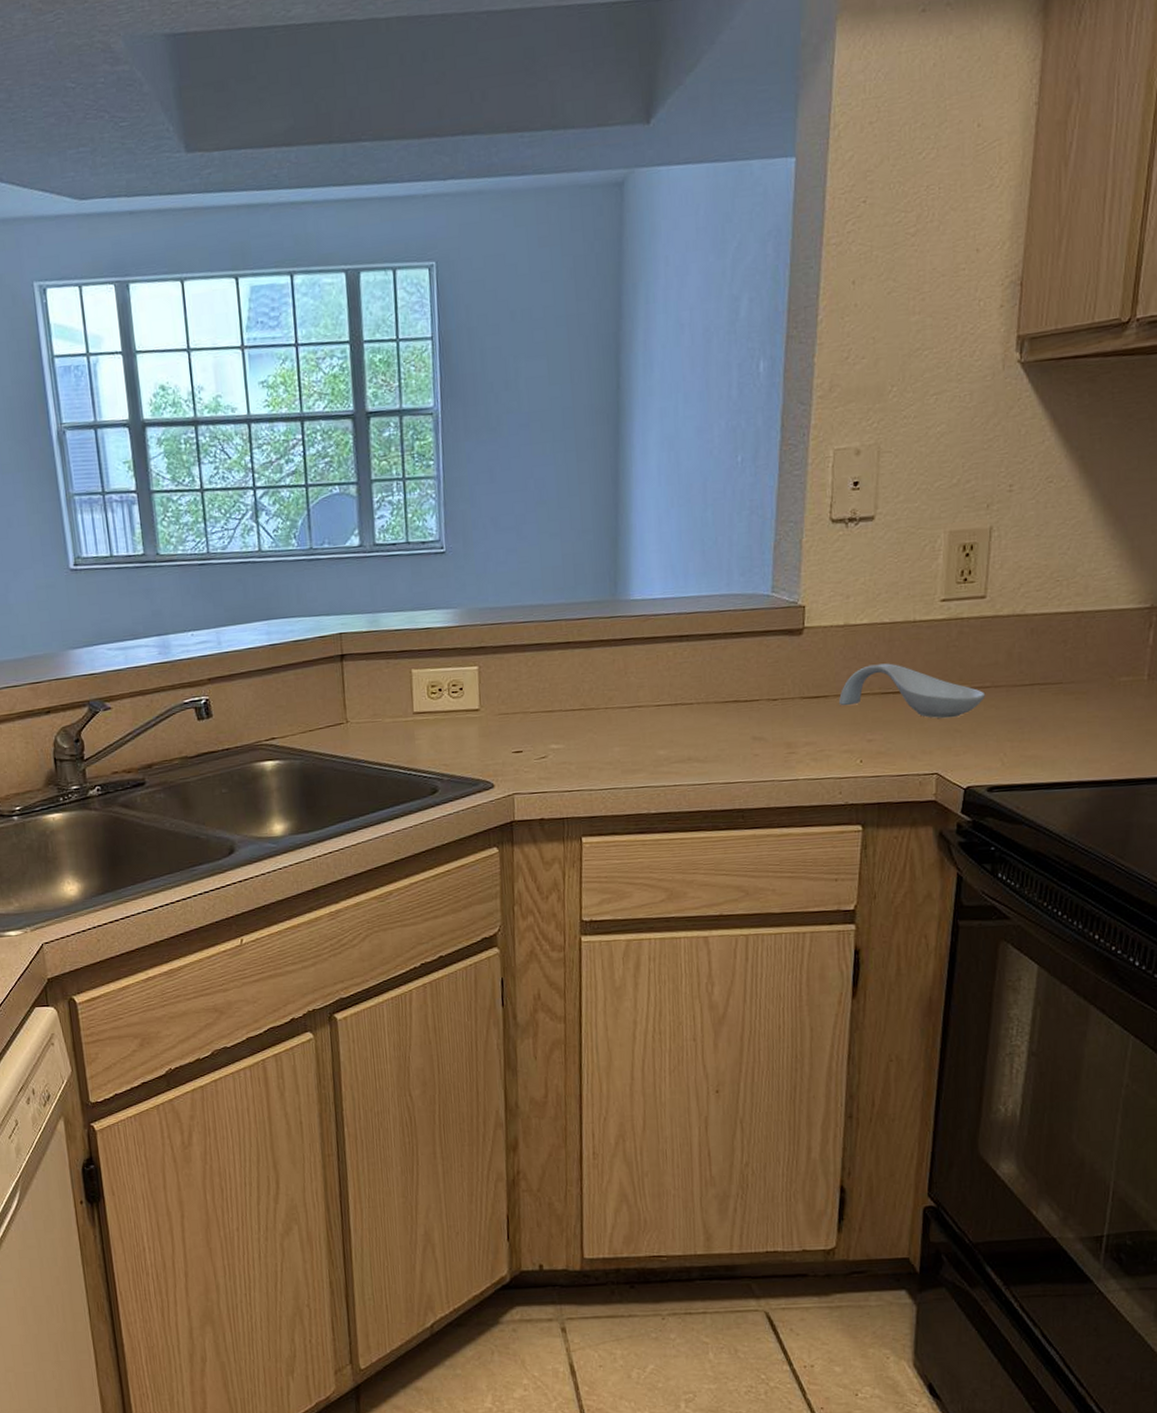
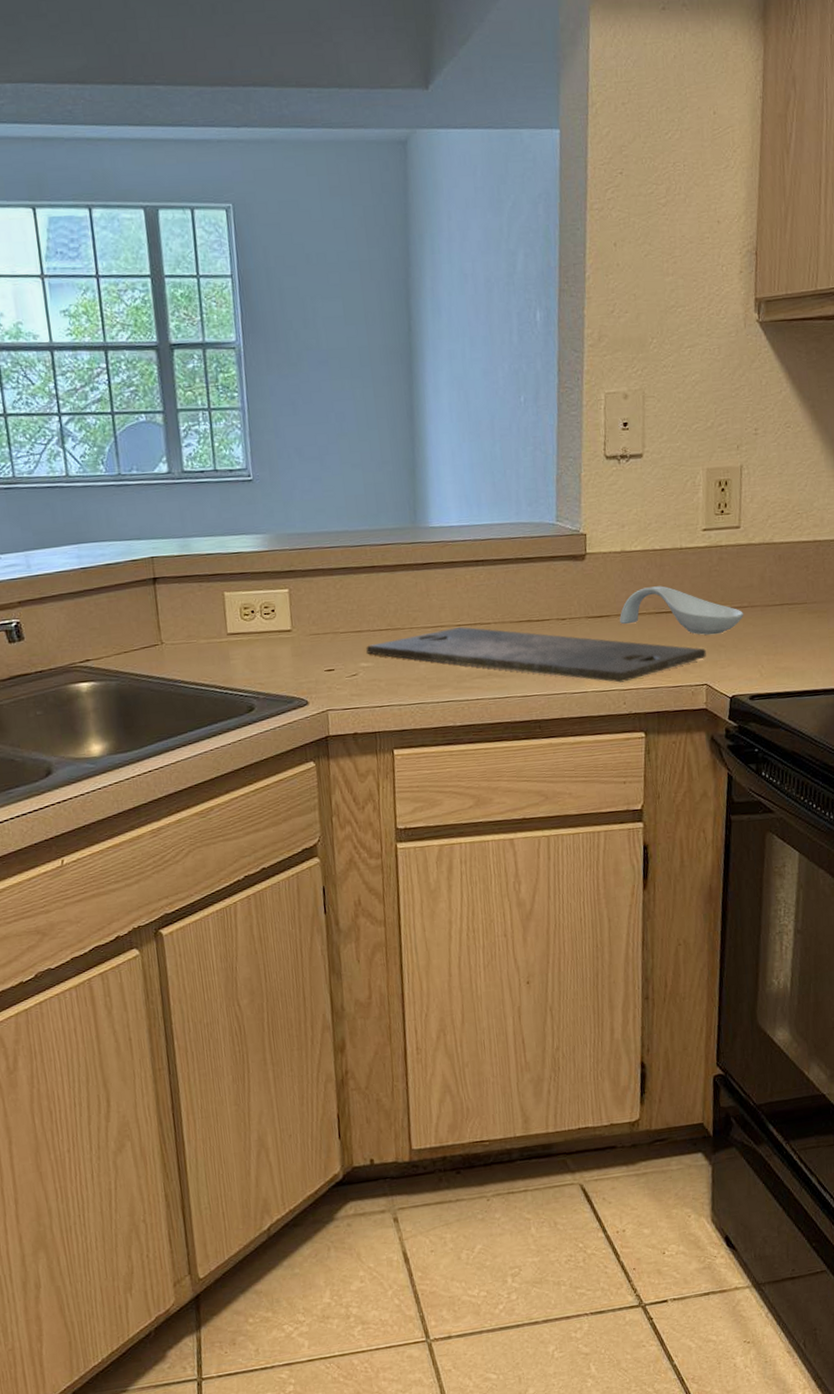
cutting board: none [557,707,938,770] -> present [366,627,706,683]

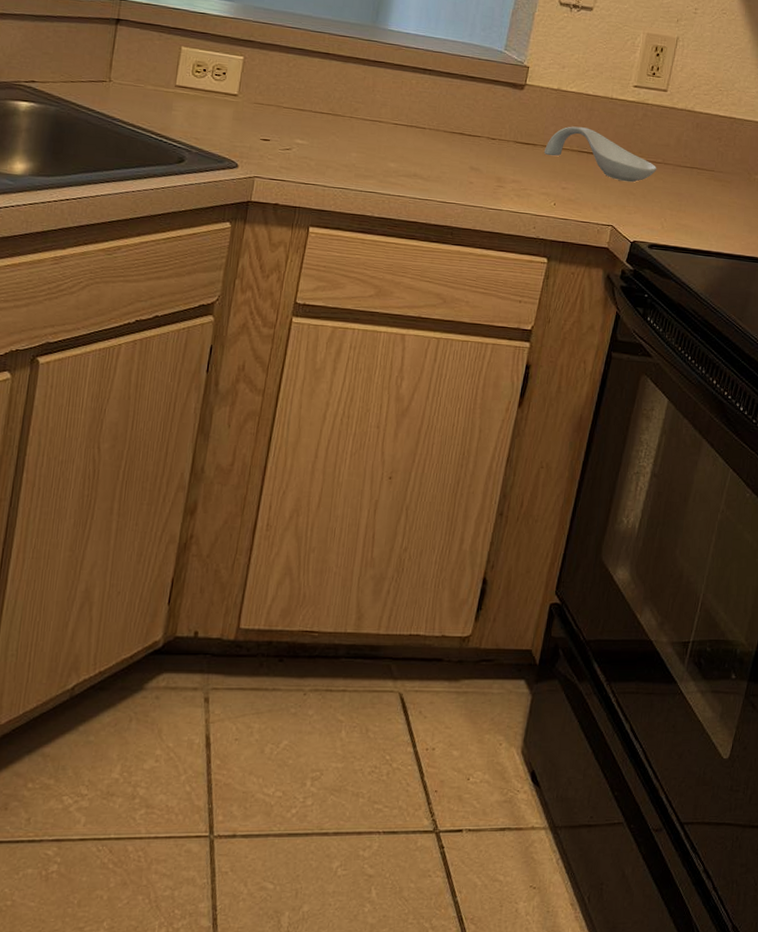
cutting board: present [366,627,706,683] -> none [304,124,617,208]

